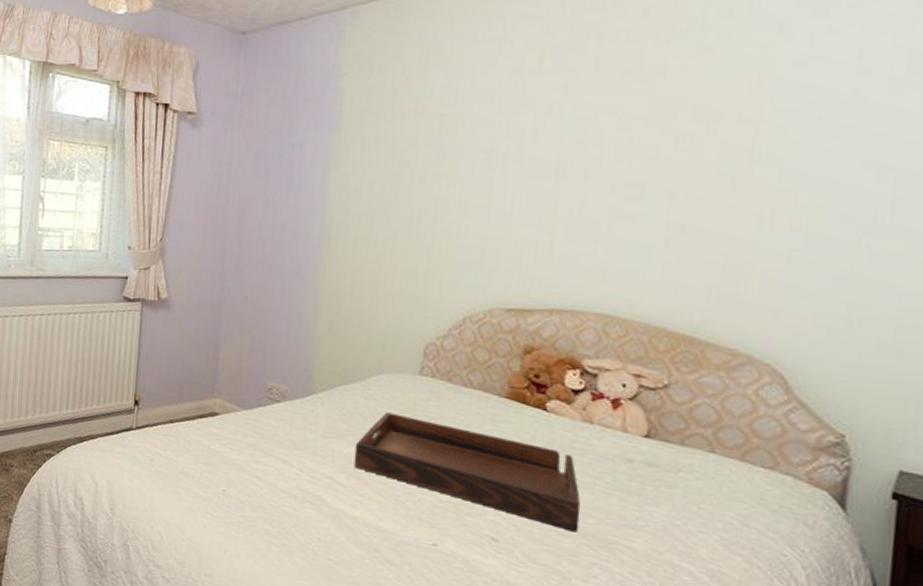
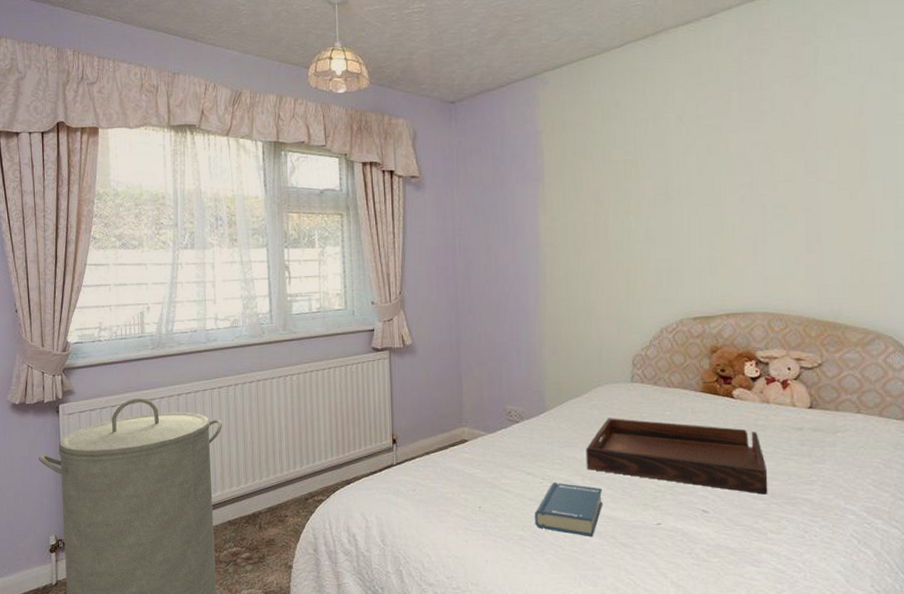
hardback book: none [286,477,370,547] -> present [535,483,603,538]

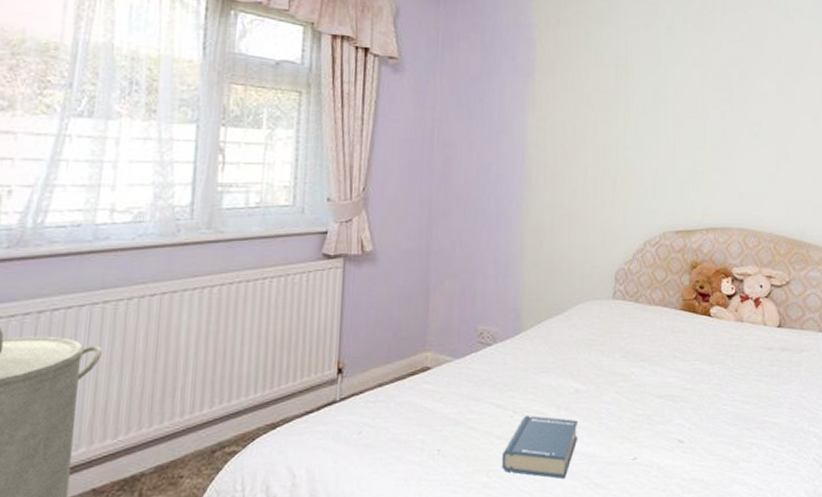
serving tray: present [586,418,768,495] -> none [562,339,741,420]

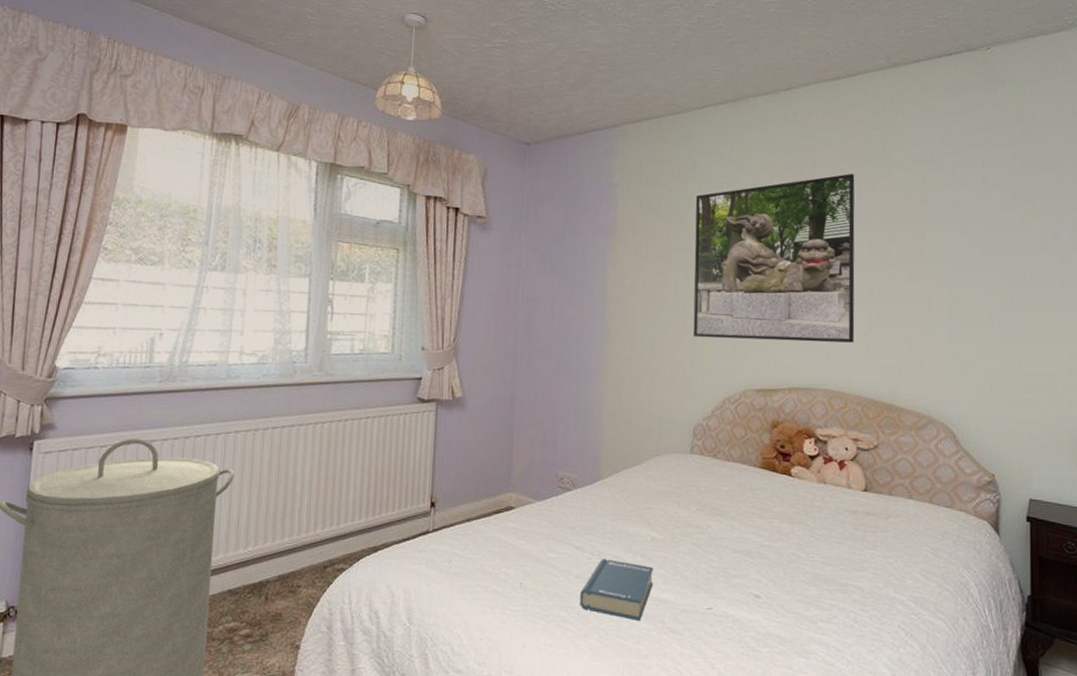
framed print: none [613,18,765,182] -> present [693,174,855,343]

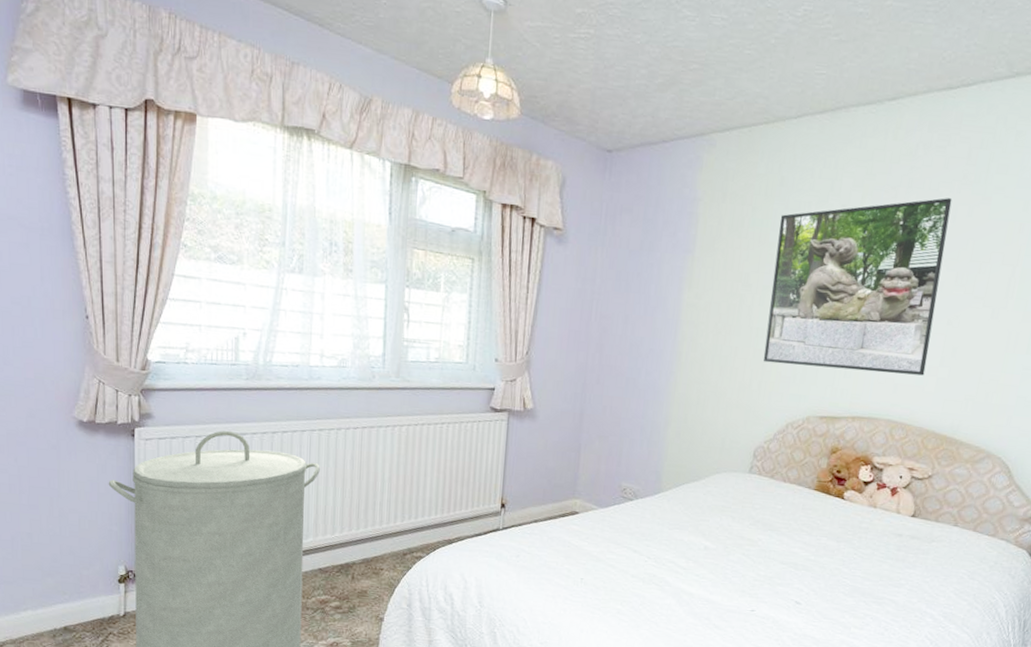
hardback book: present [580,559,654,622] -> none [634,562,704,618]

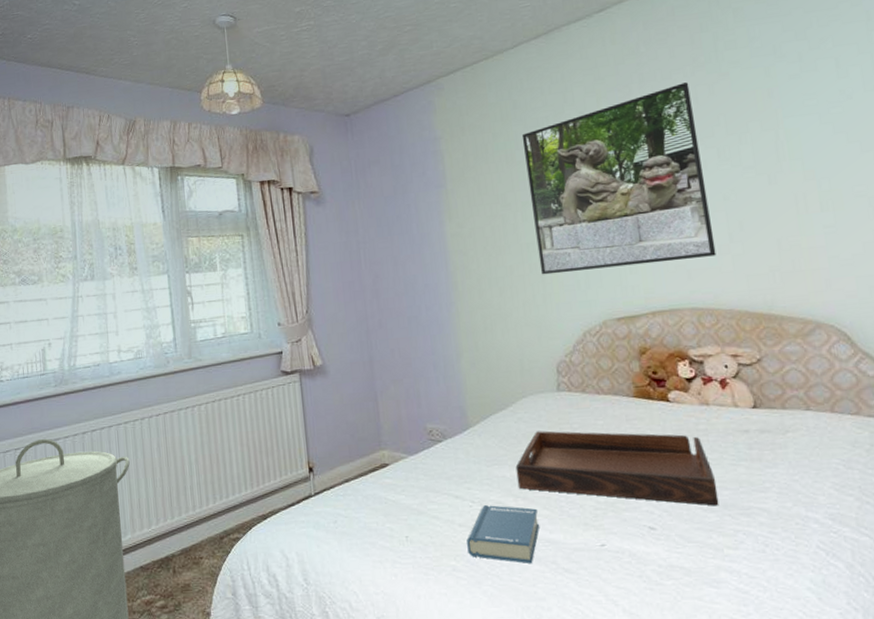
hardback book: none [634,562,704,618] -> present [467,505,540,564]
serving tray: none [692,505,862,593] -> present [515,430,719,506]

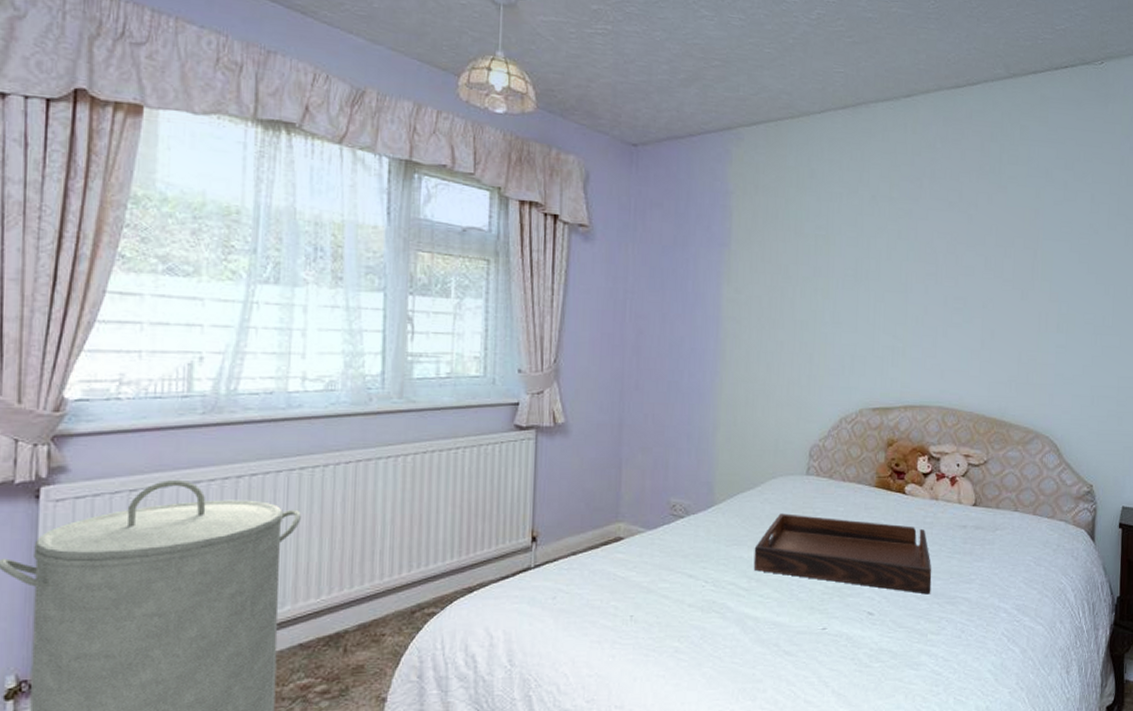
hardback book: present [467,505,540,564] -> none [693,586,769,646]
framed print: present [521,82,717,275] -> none [810,187,973,360]

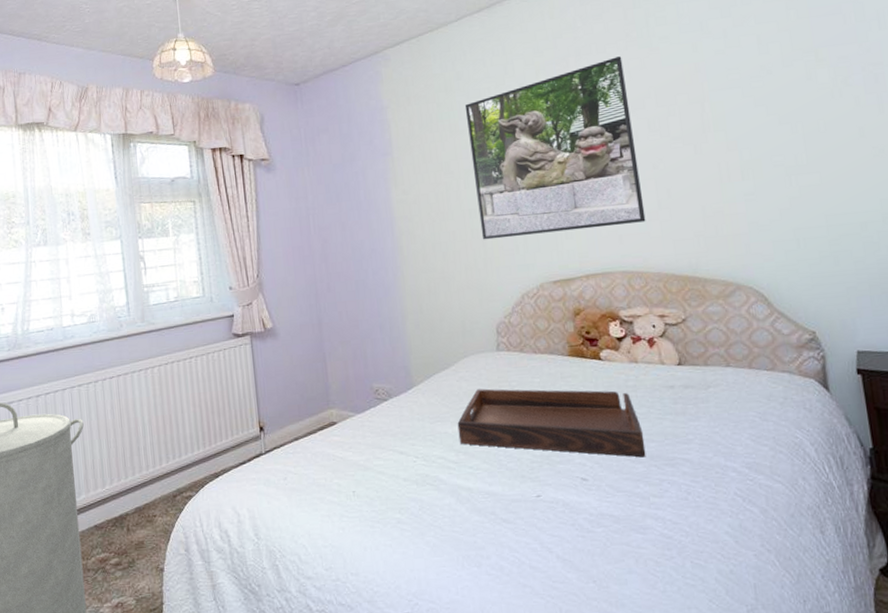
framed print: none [810,187,973,360] -> present [464,56,646,240]

